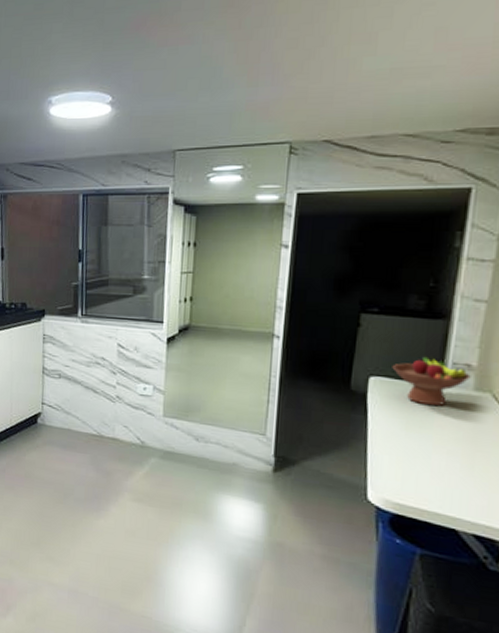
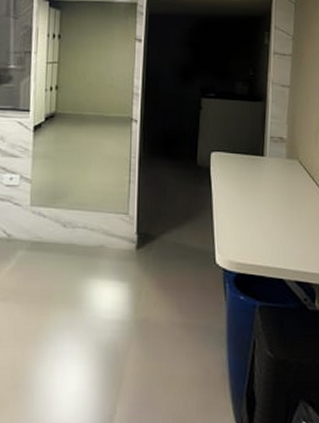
fruit bowl: present [392,355,471,406] -> none [228,131,283,174]

